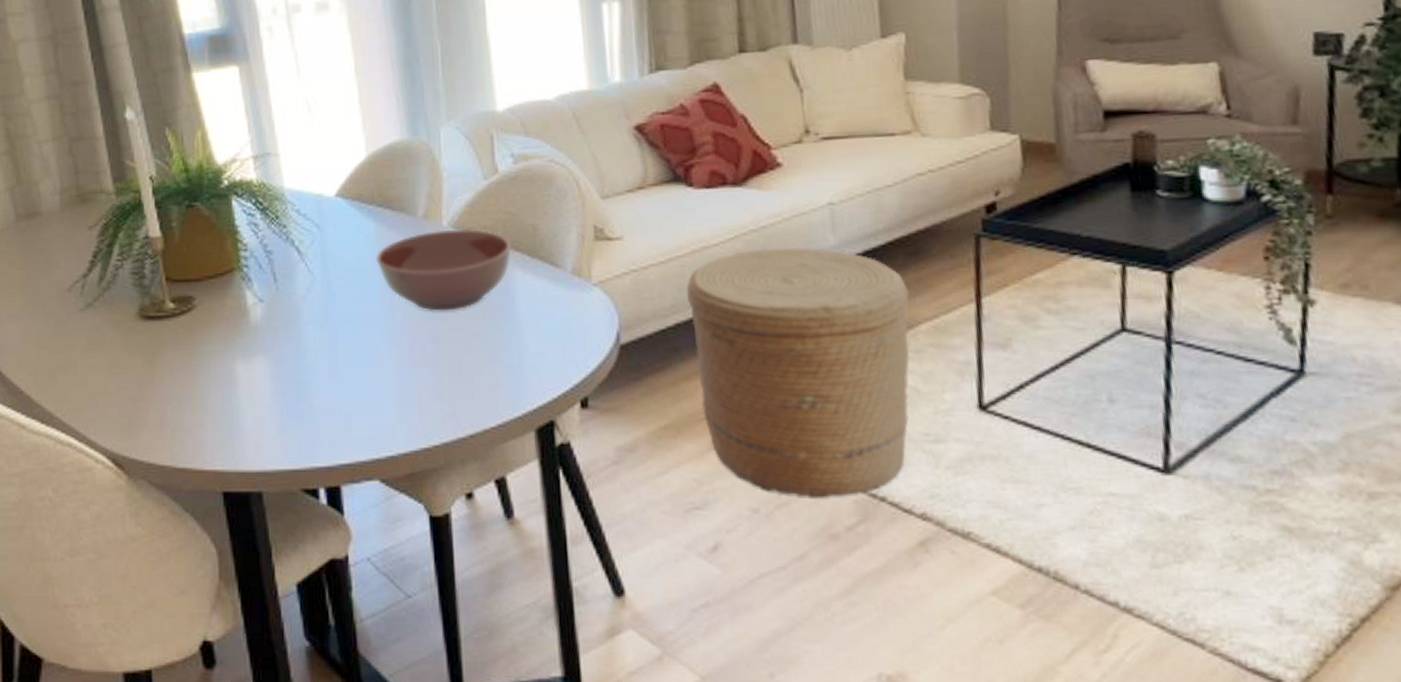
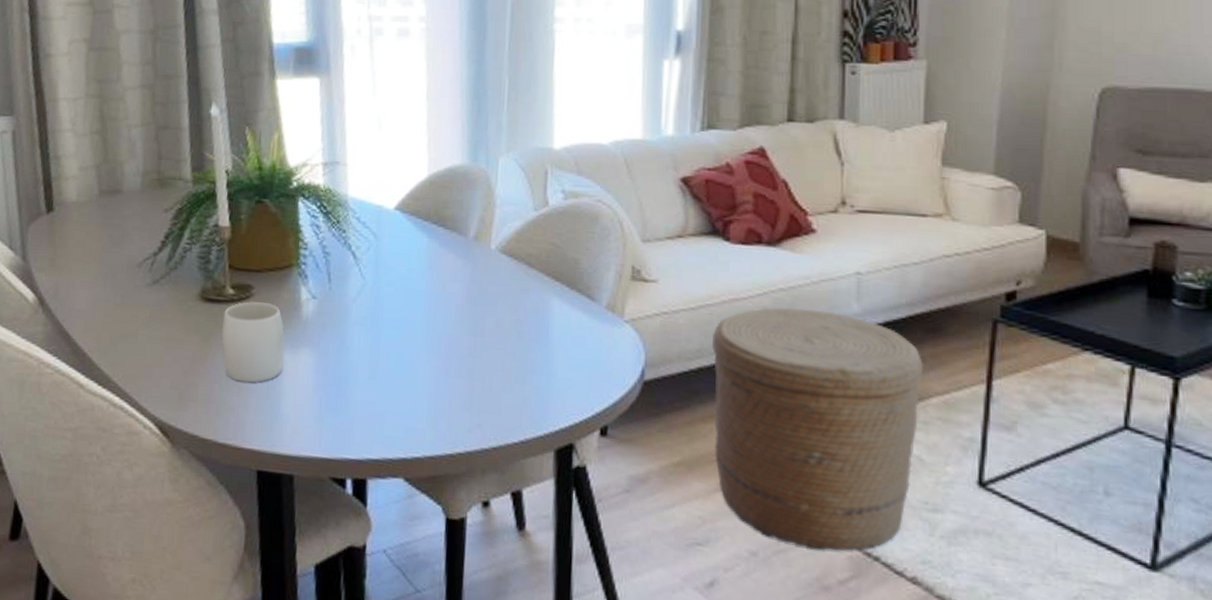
mug: none [166,313,237,400] -> present [221,301,285,383]
bowl: present [376,228,513,311] -> none [425,252,554,329]

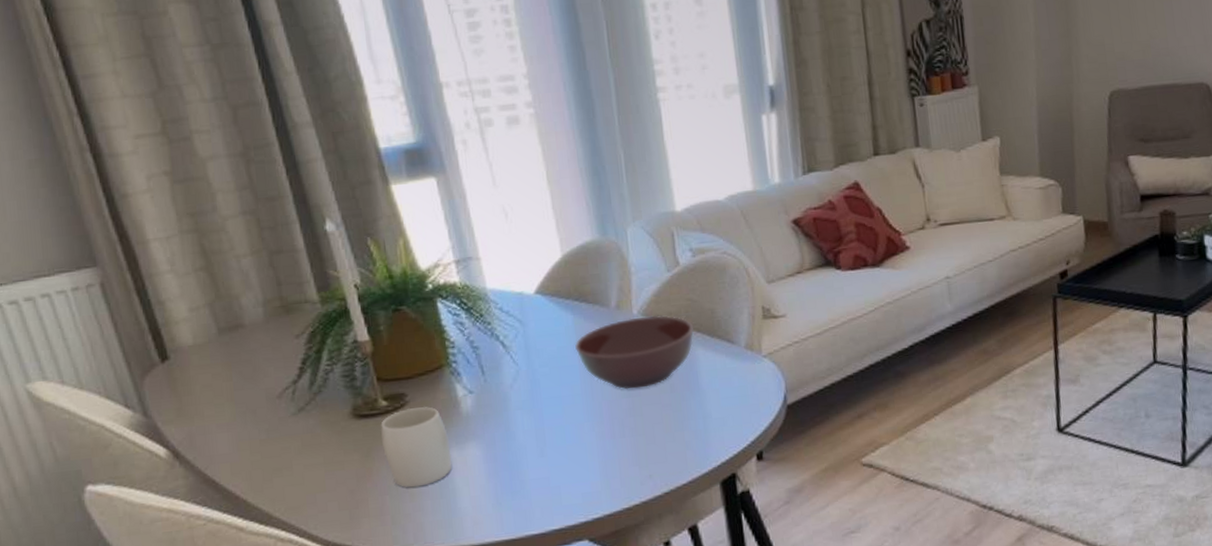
bowl: none [425,252,554,329] -> present [575,315,695,390]
basket: present [712,307,923,551] -> none [839,314,1008,514]

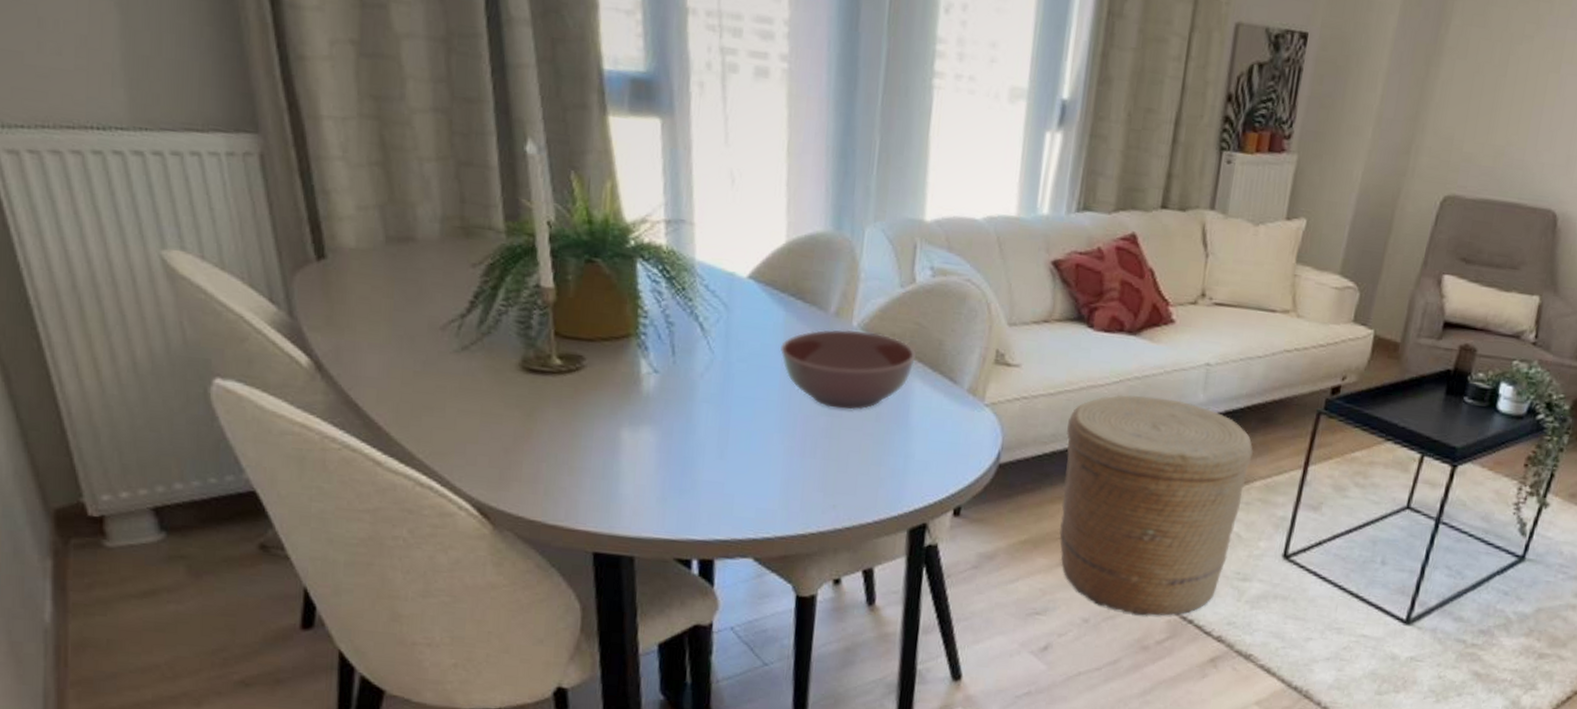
mug: present [380,407,453,488] -> none [548,374,623,462]
basket: none [839,314,1008,514] -> present [1059,394,1253,616]

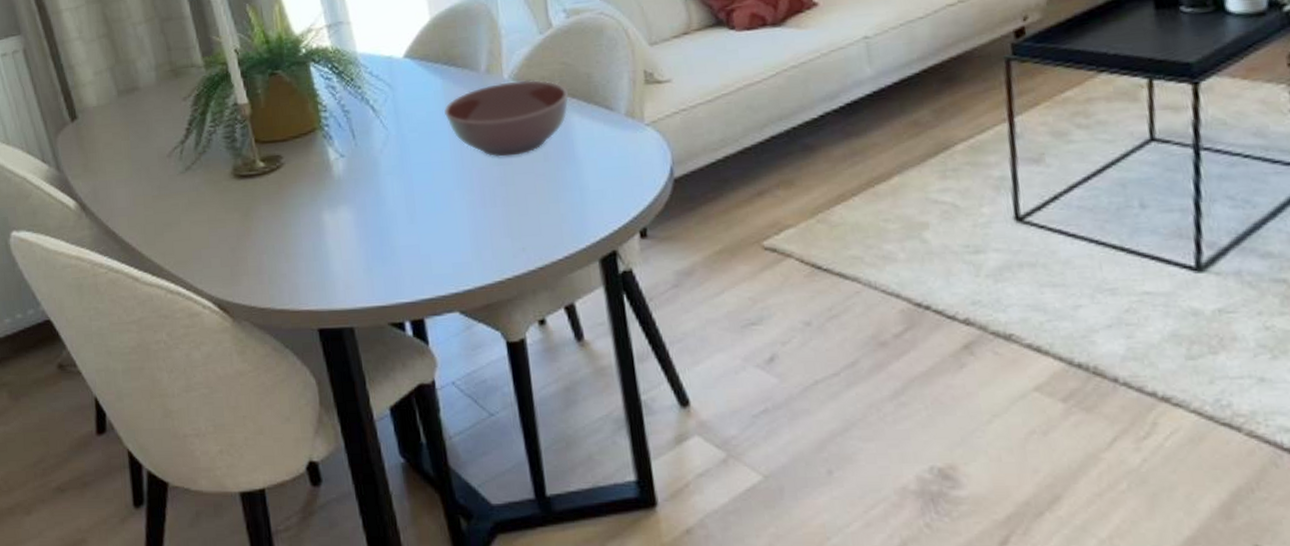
basket: present [1059,394,1253,616] -> none [733,79,949,310]

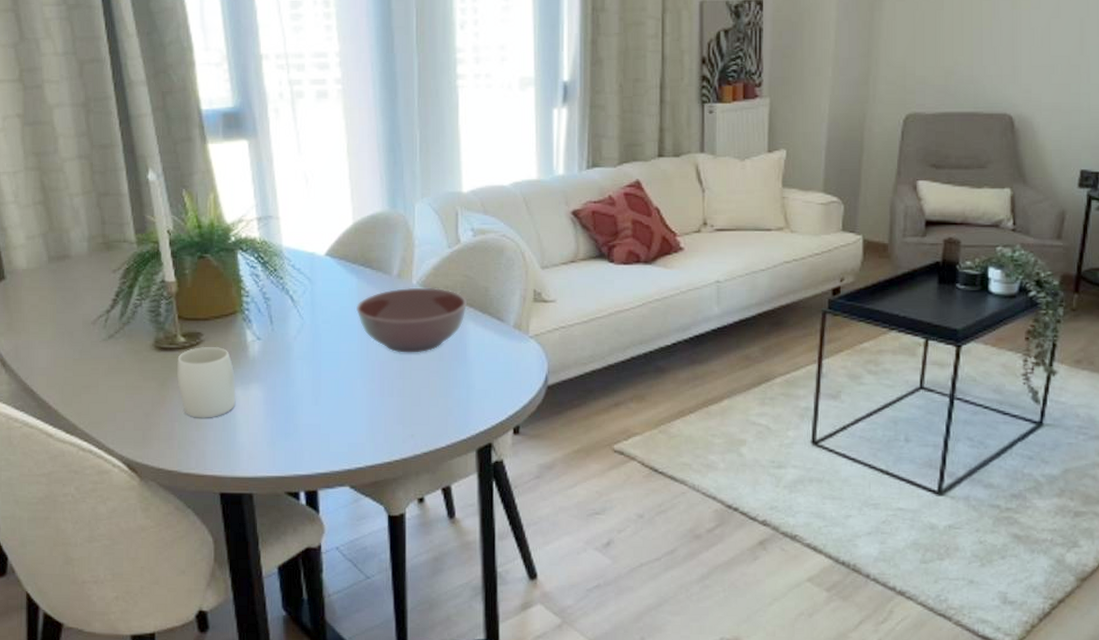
mug: none [258,169,325,248] -> present [177,347,236,418]

